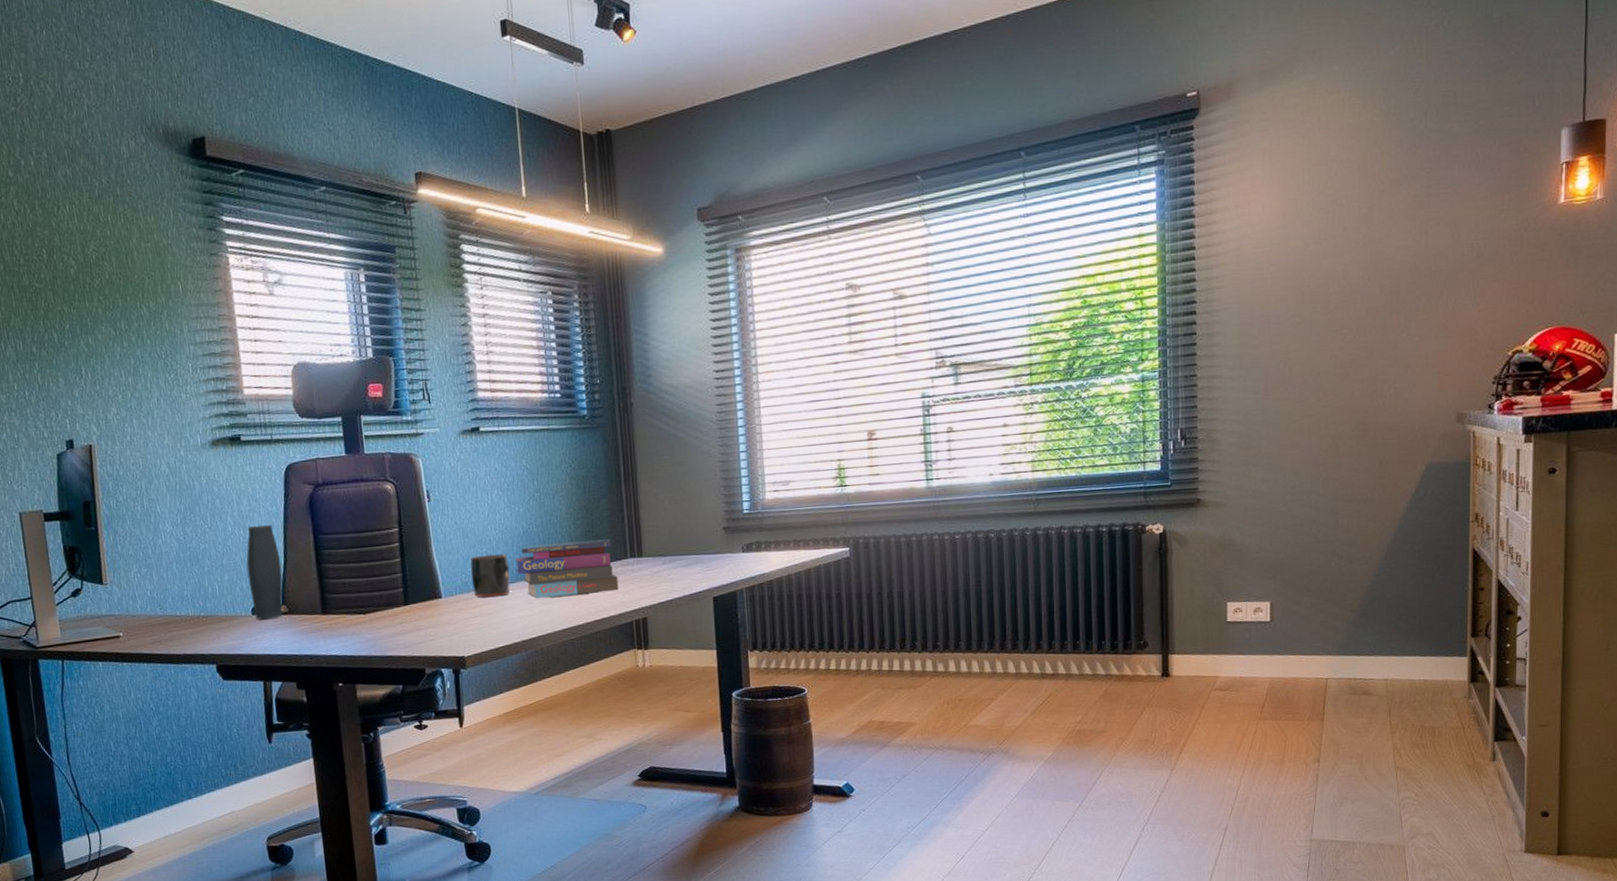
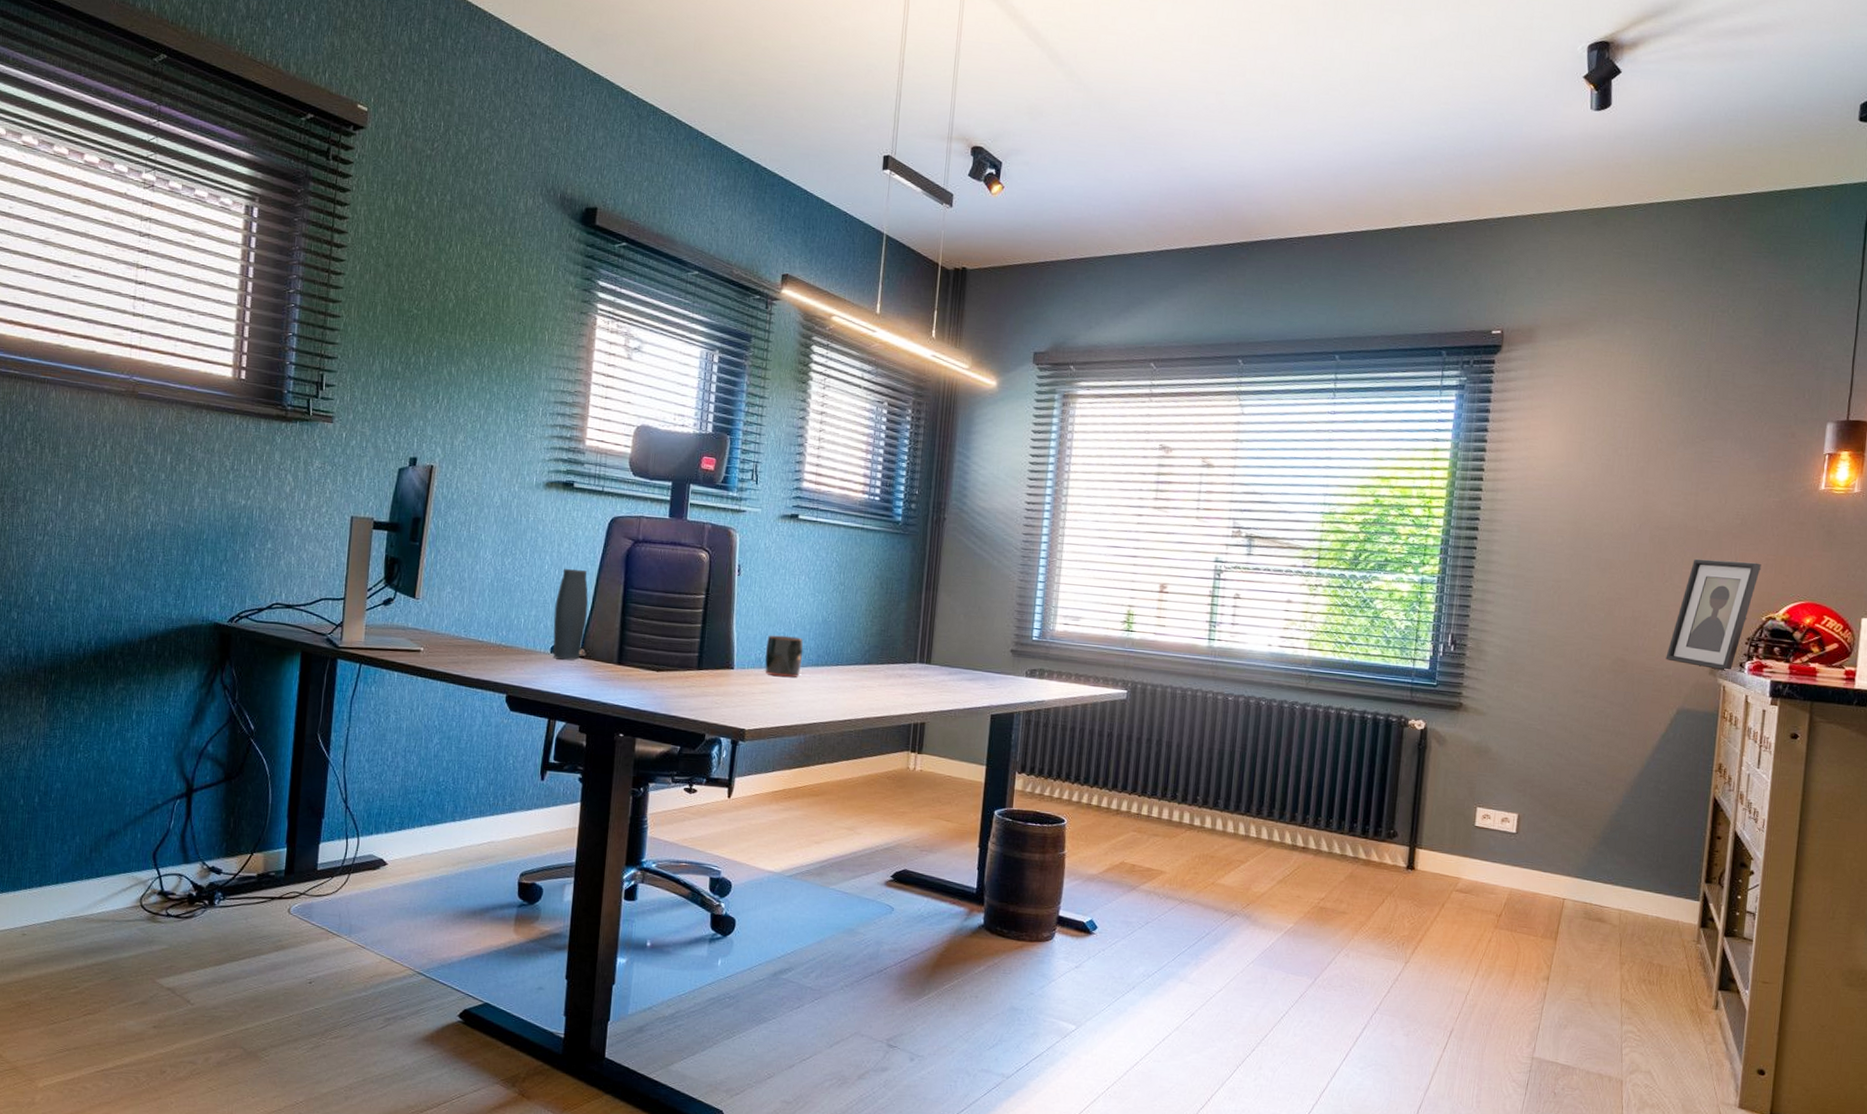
books: present [515,539,619,598] -> none [809,633,904,692]
picture frame: none [1409,295,1503,416] -> present [1665,558,1761,671]

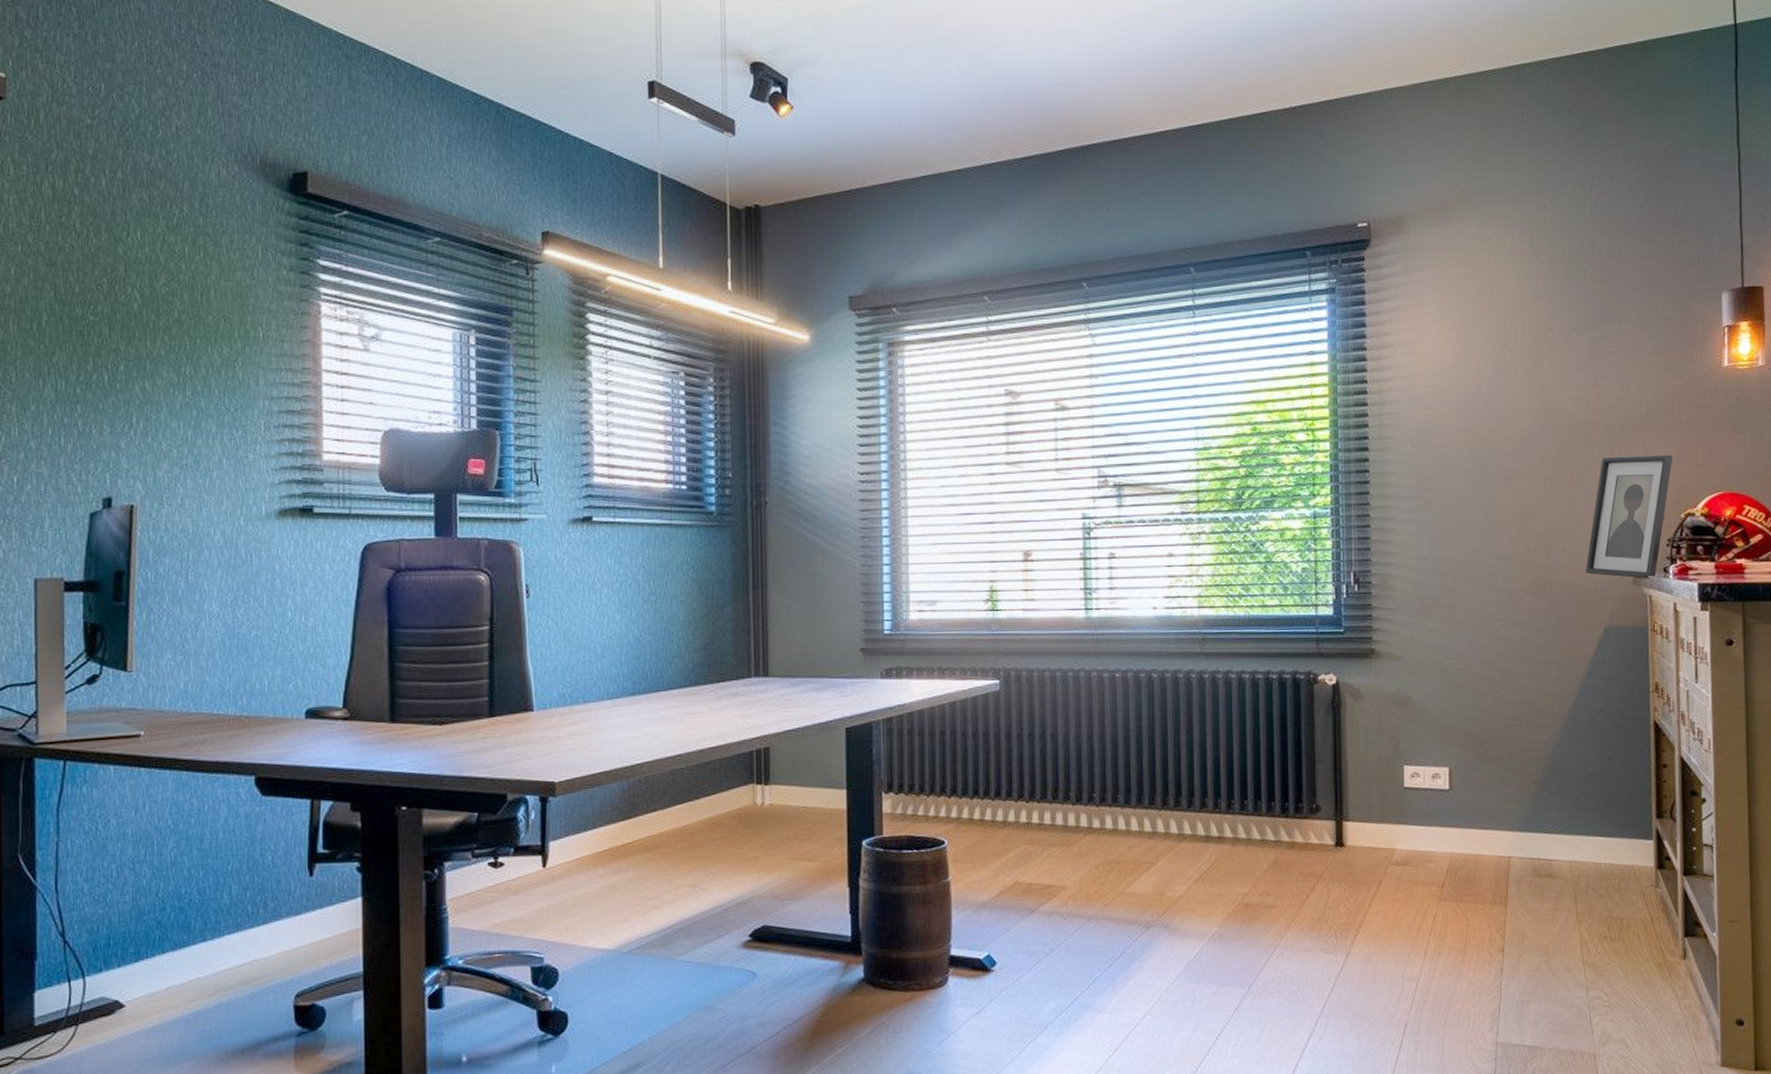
vase: present [553,569,589,661] -> none [304,613,347,725]
mug: present [765,635,804,677] -> none [569,663,615,713]

